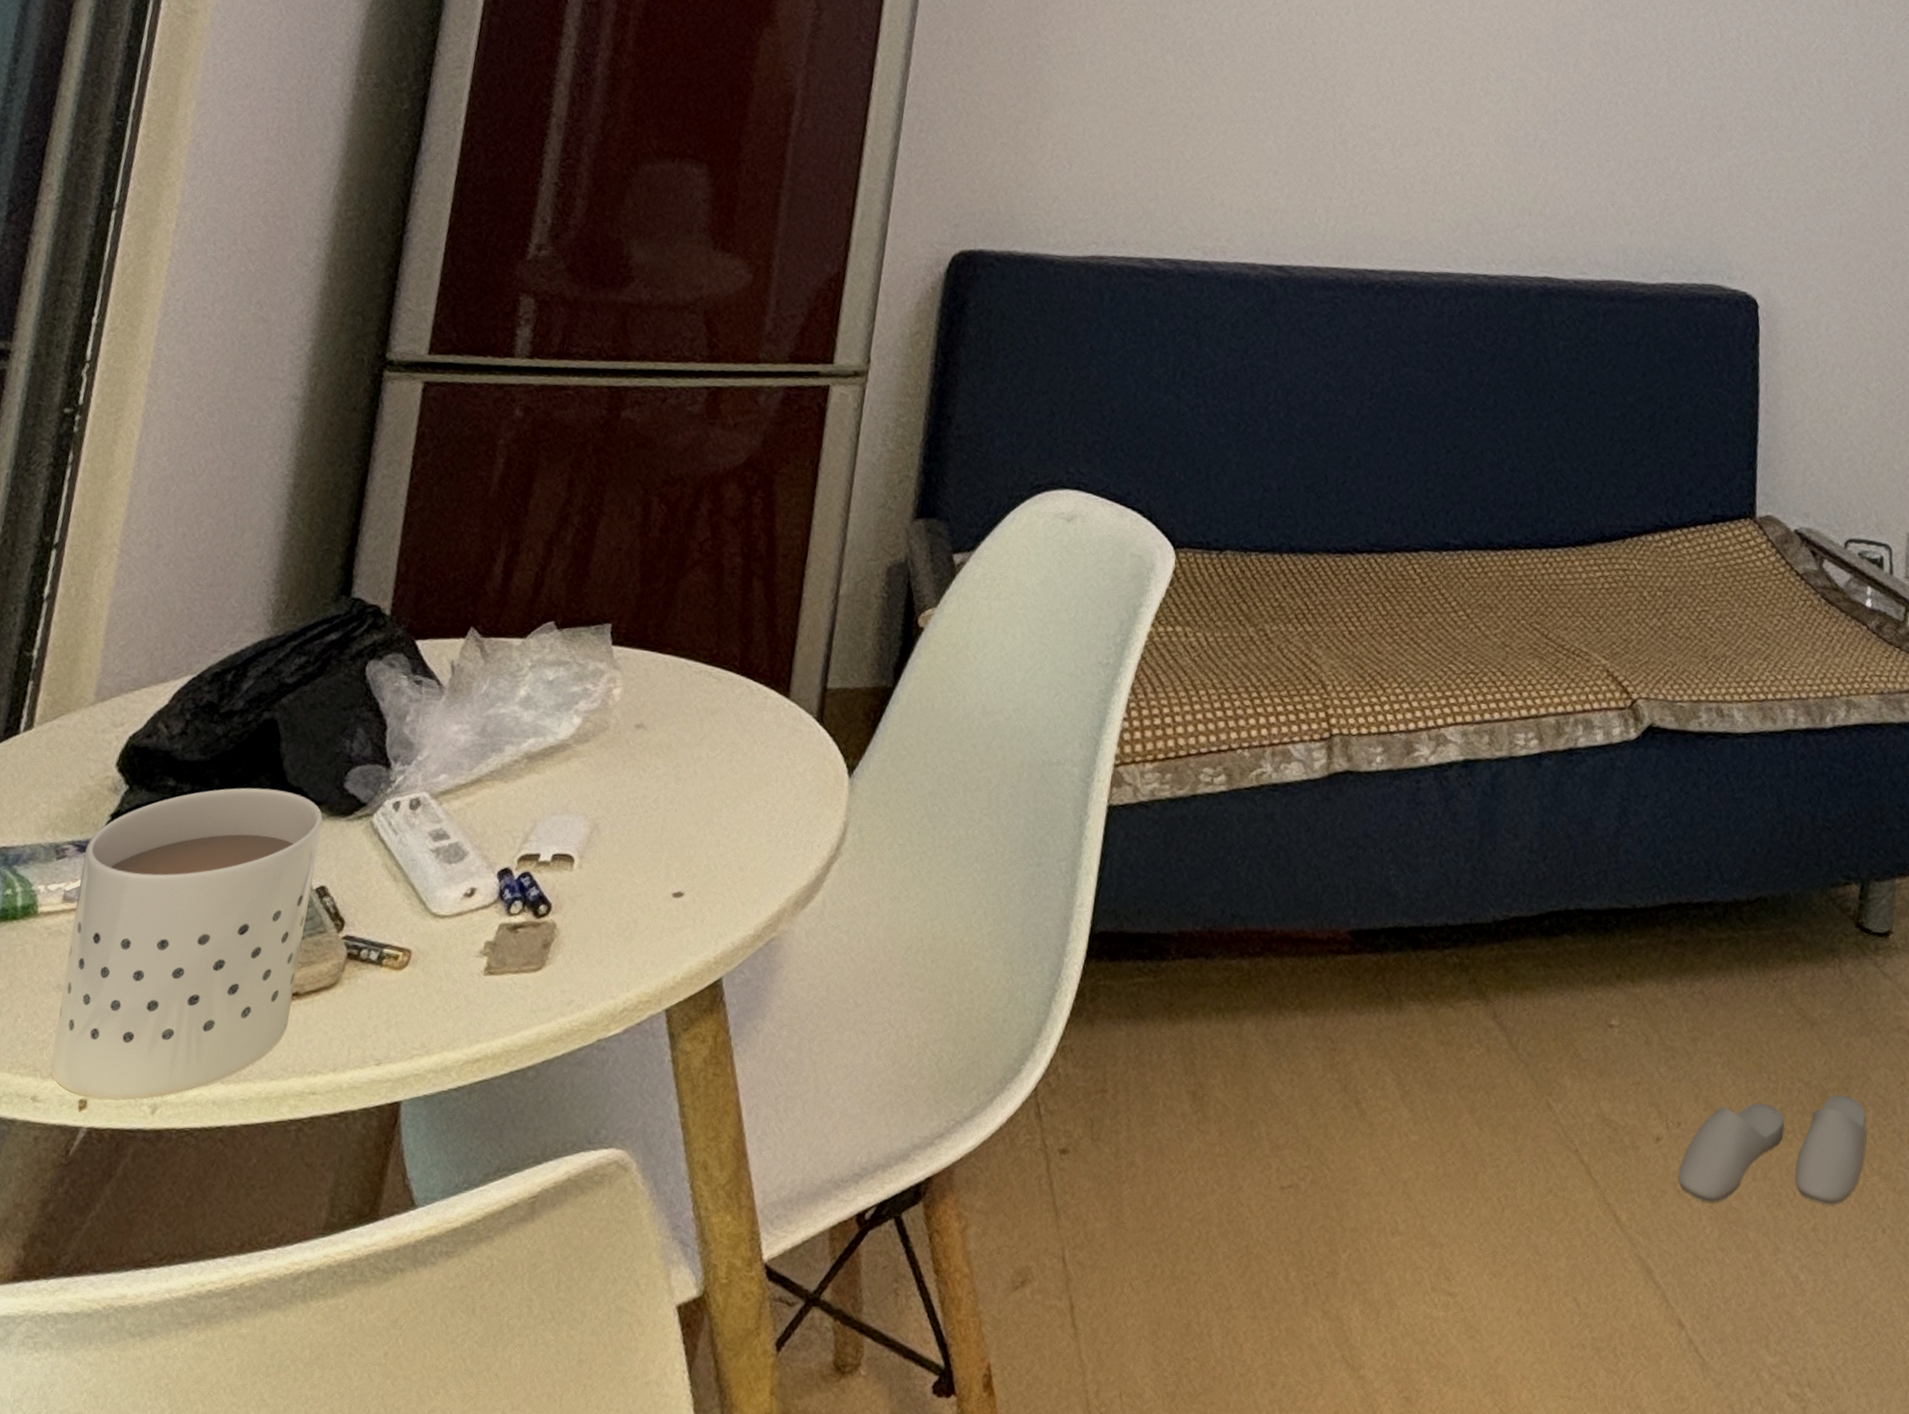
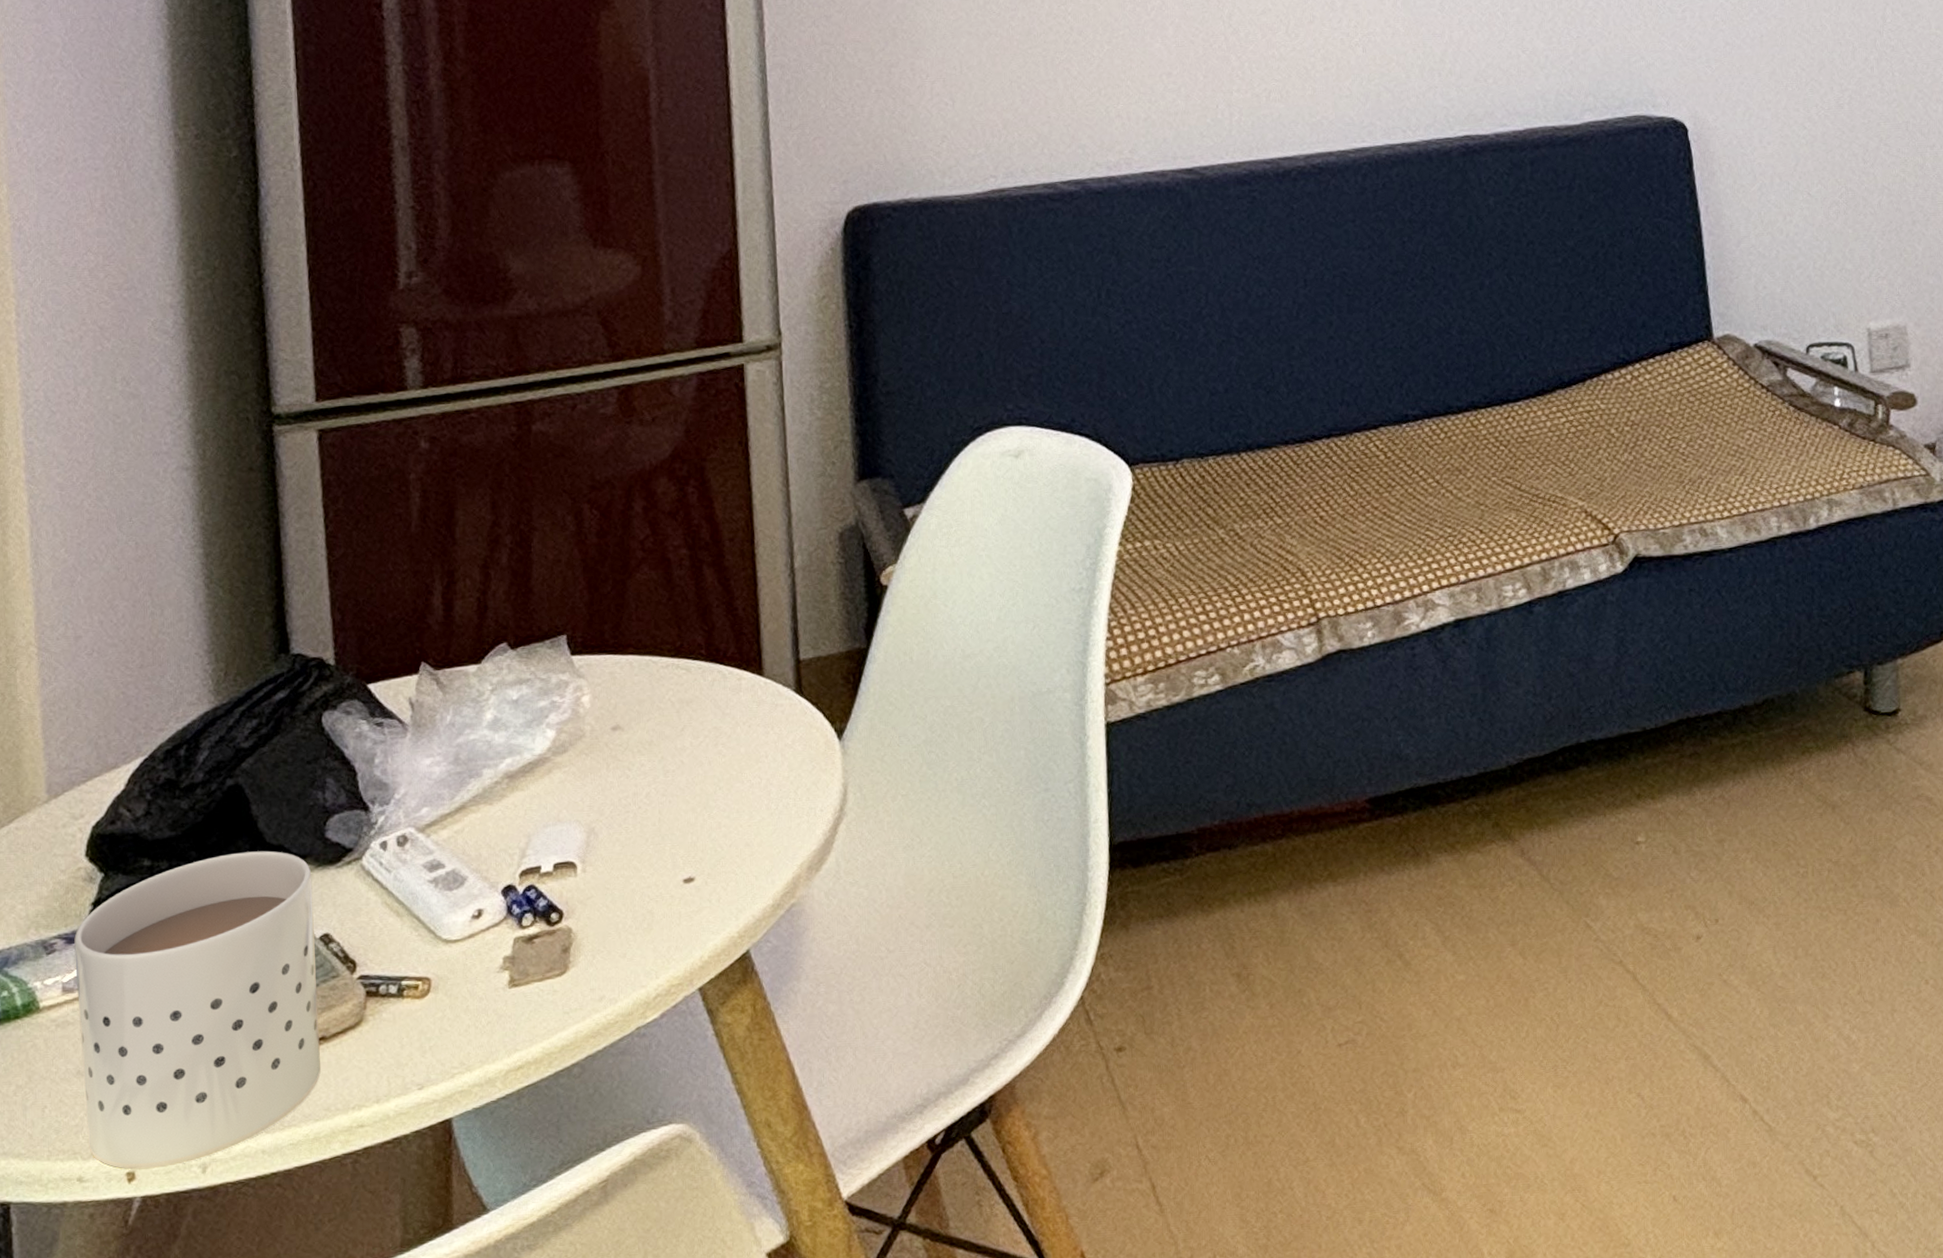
slippers: present [1677,1094,1867,1205] -> none [1722,867,1900,986]

